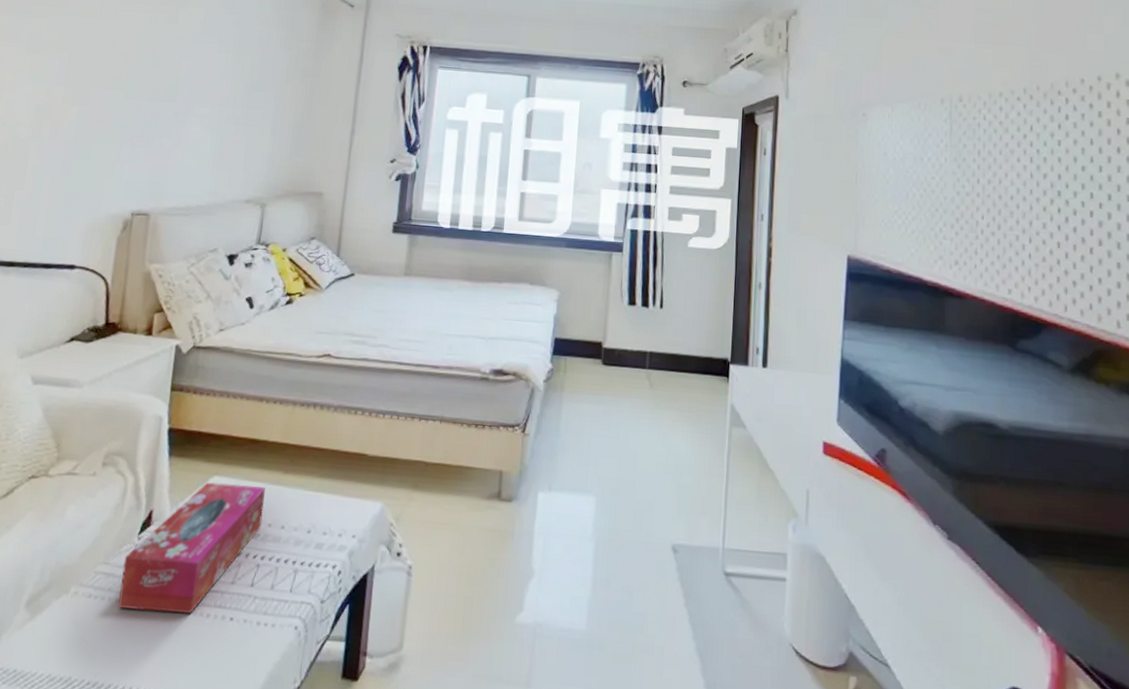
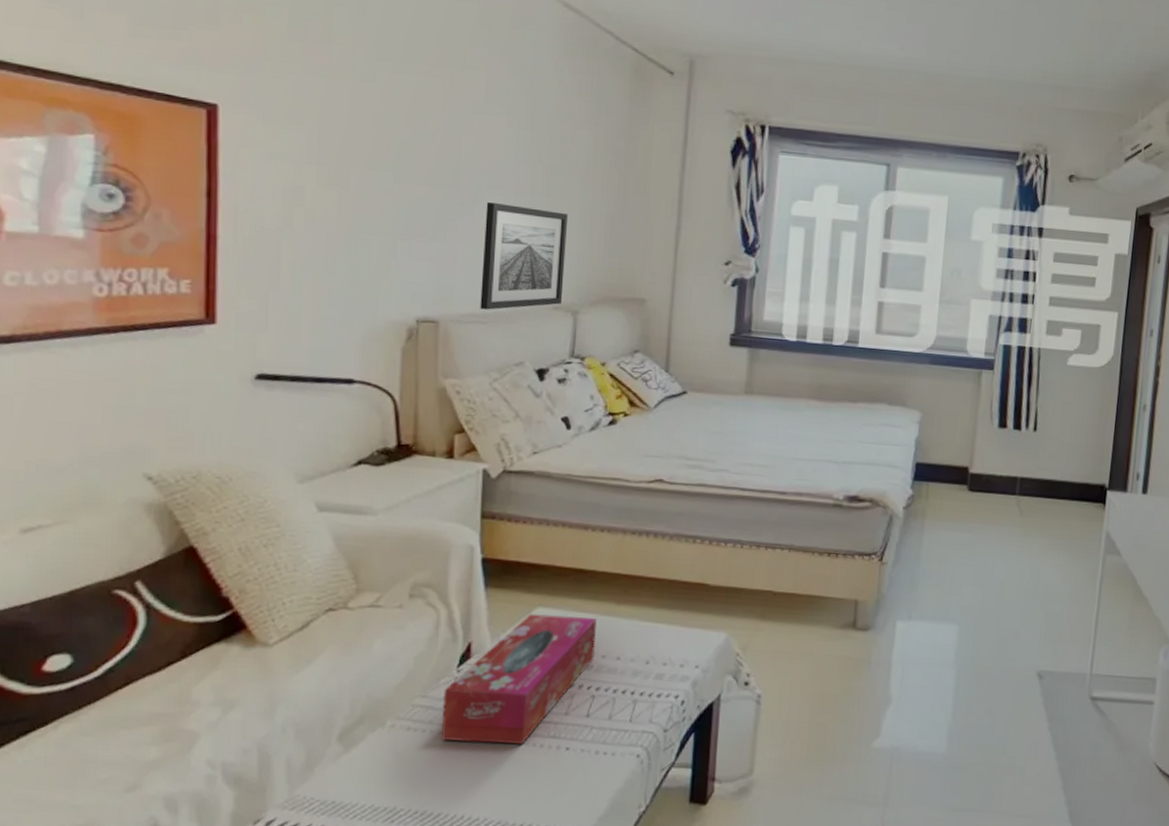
wall art: none [184,112,262,204] -> present [480,201,567,310]

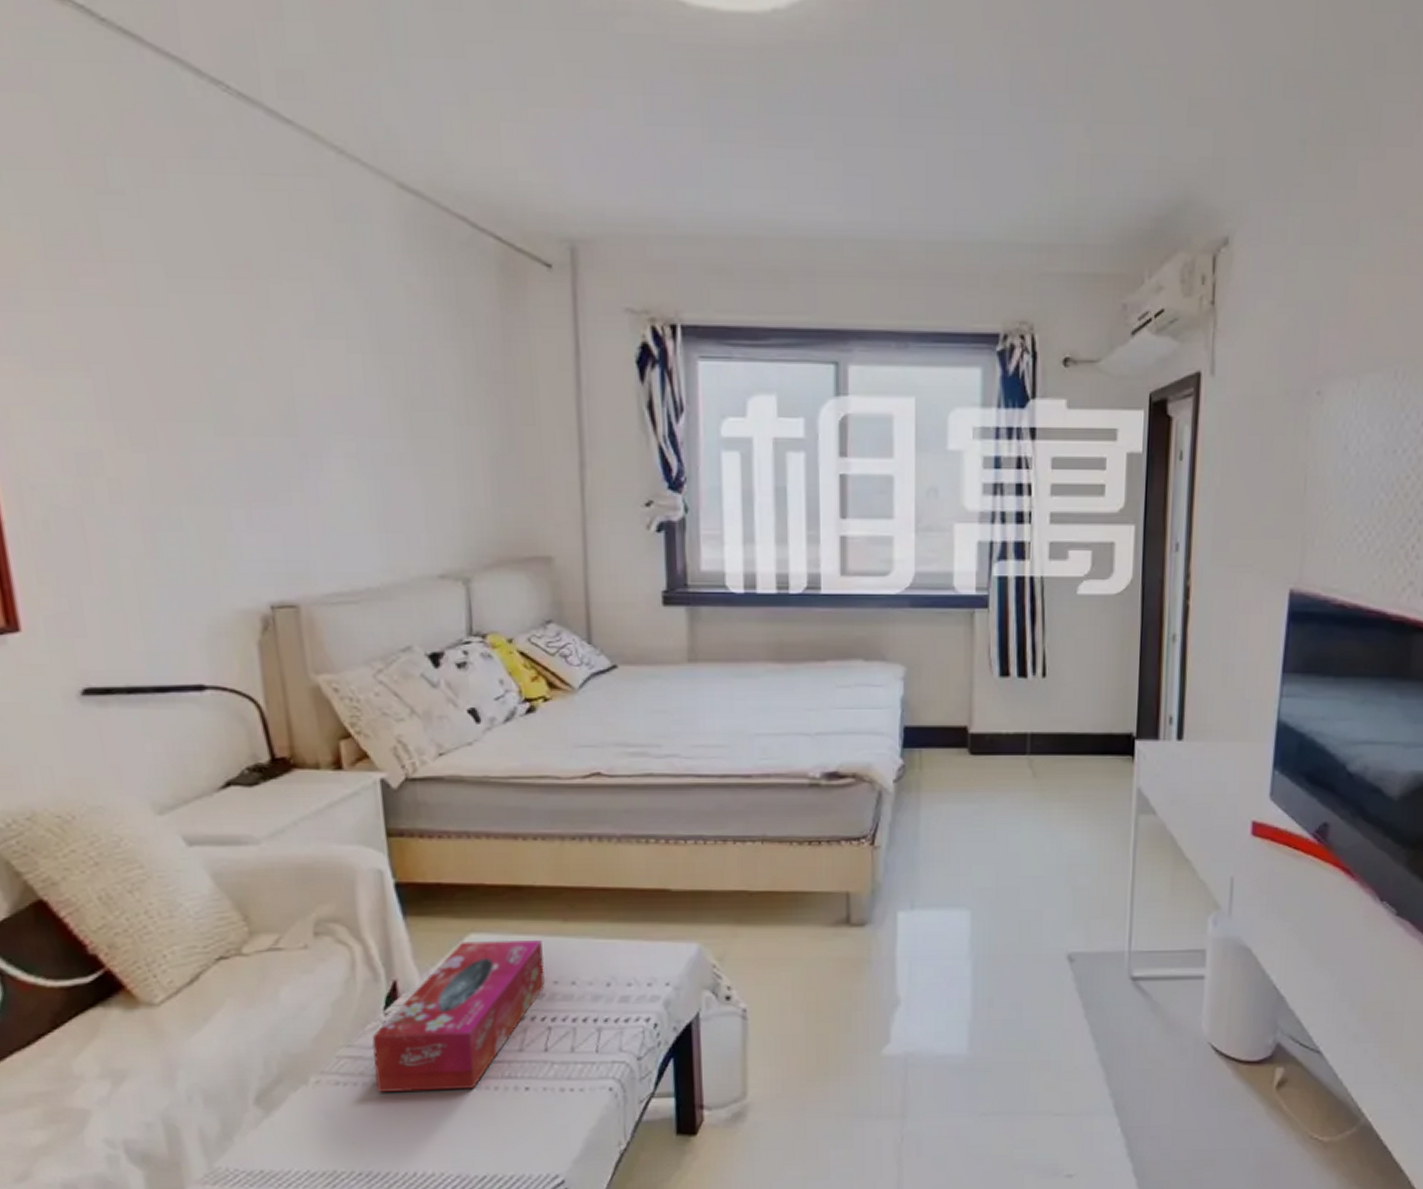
wall art: present [480,201,567,310] -> none [336,450,449,586]

